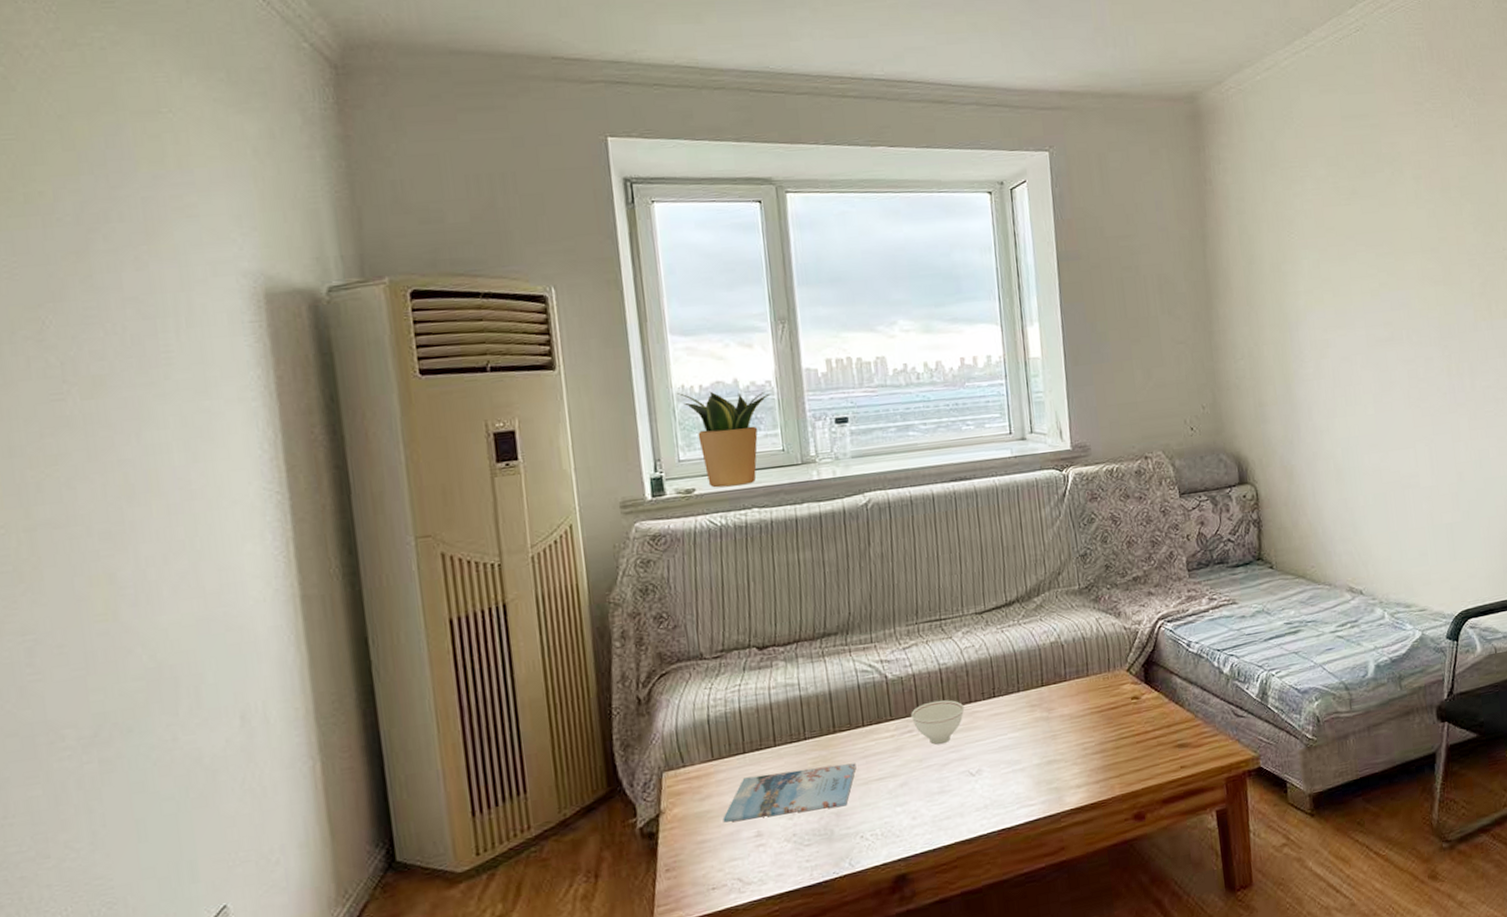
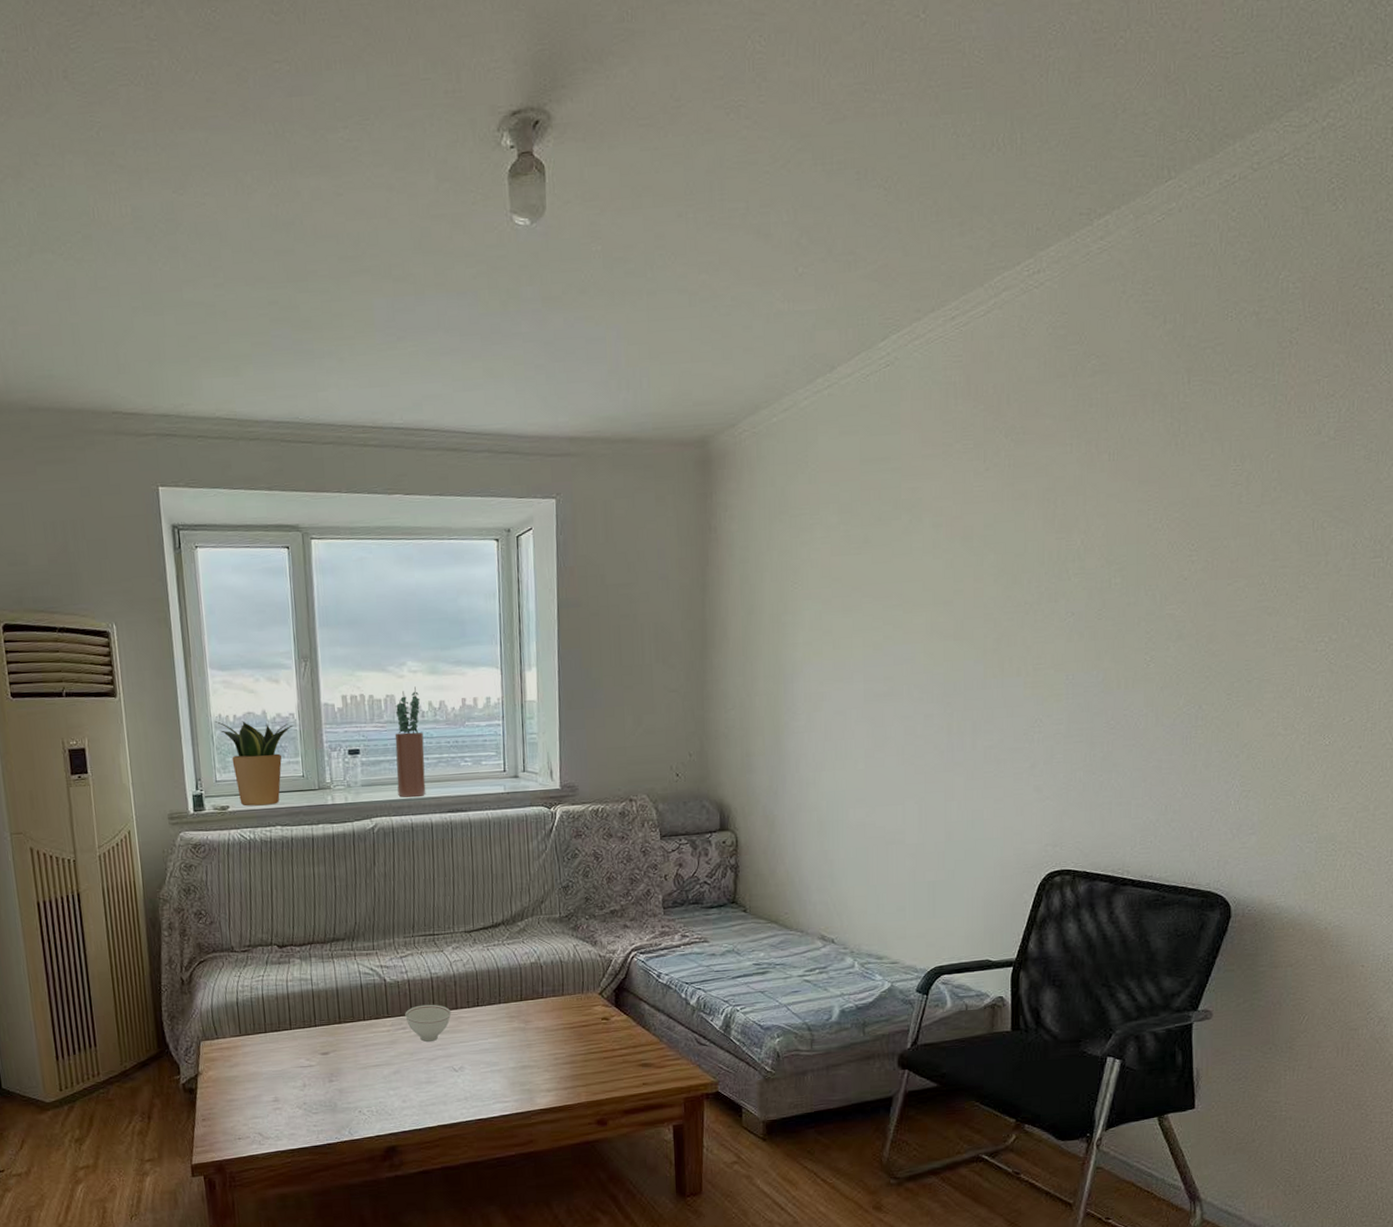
magazine: present [722,763,856,823] -> none [247,1050,357,1087]
vase: none [887,346,925,469] -> present [394,686,426,798]

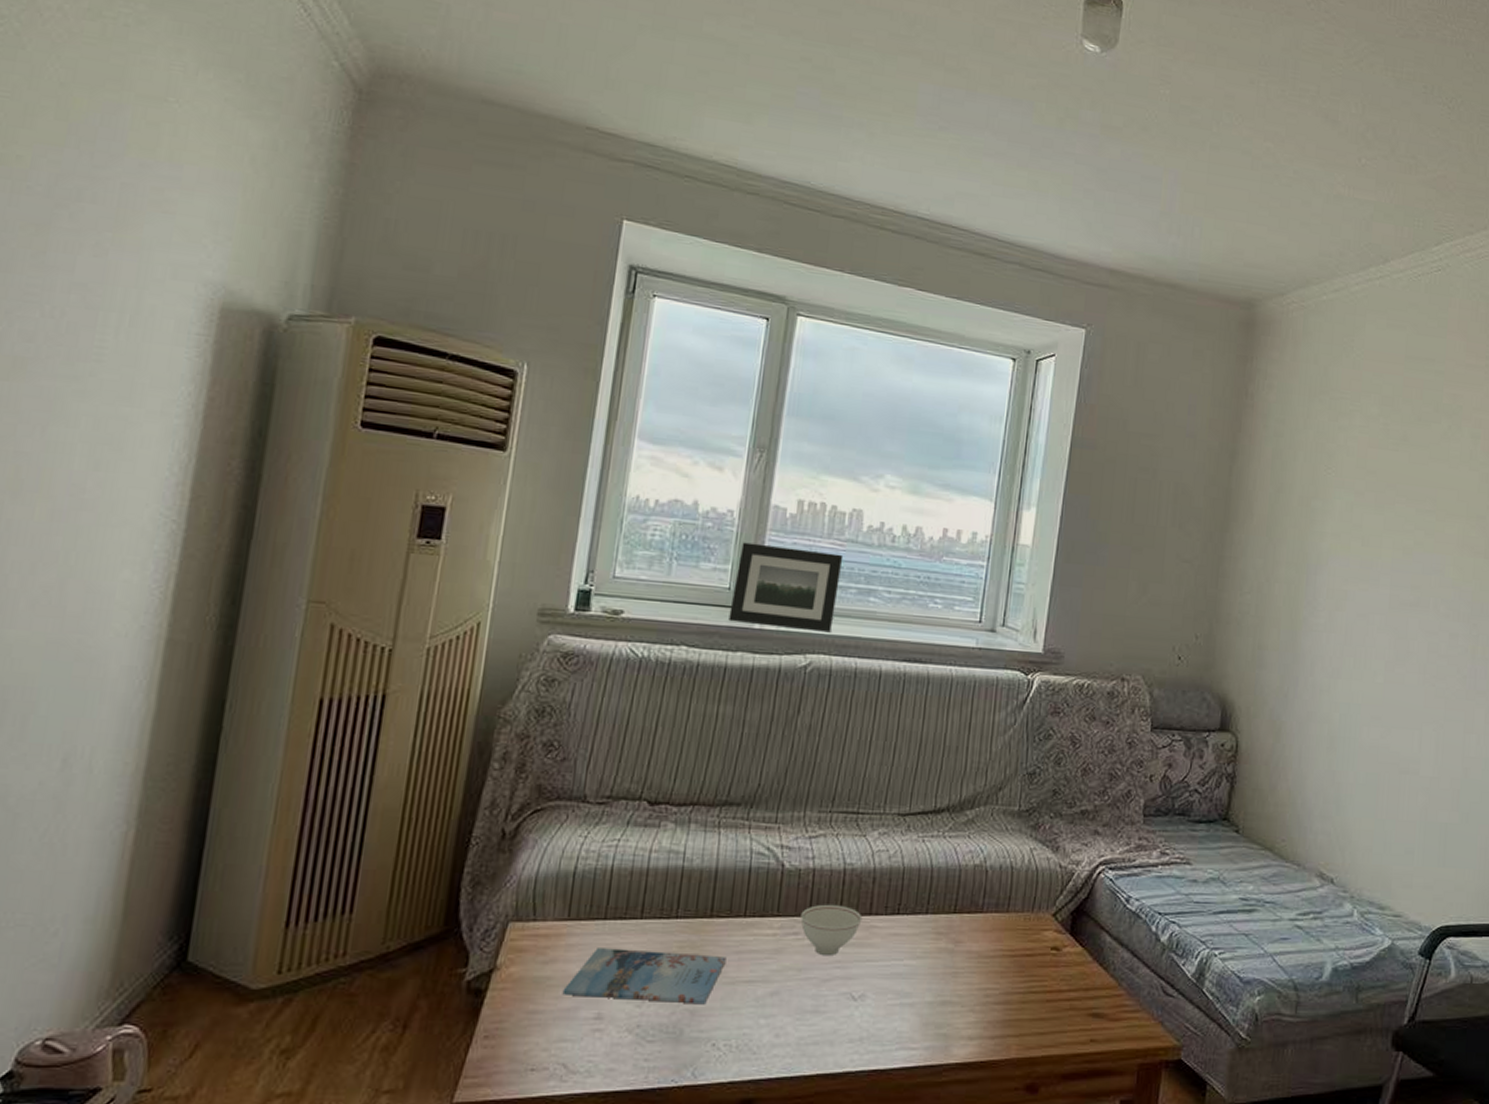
potted plant: present [214,721,293,807] -> none [629,503,730,618]
magazine: none [247,1050,357,1087] -> present [562,948,727,1005]
picture frame: none [305,734,388,802] -> present [728,542,844,633]
vase: present [394,686,426,798] -> none [845,504,894,638]

